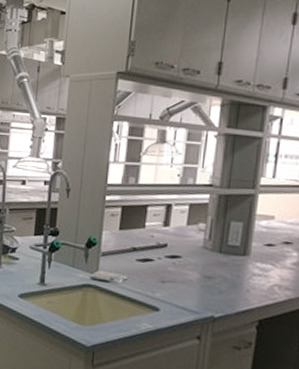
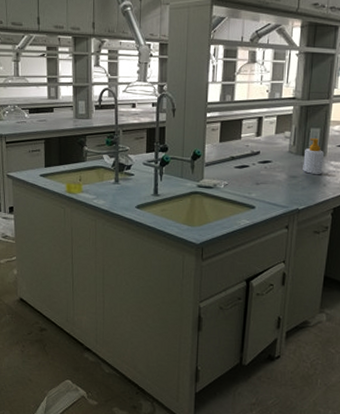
soap bottle: none [220,232,248,278] -> present [303,137,325,175]

